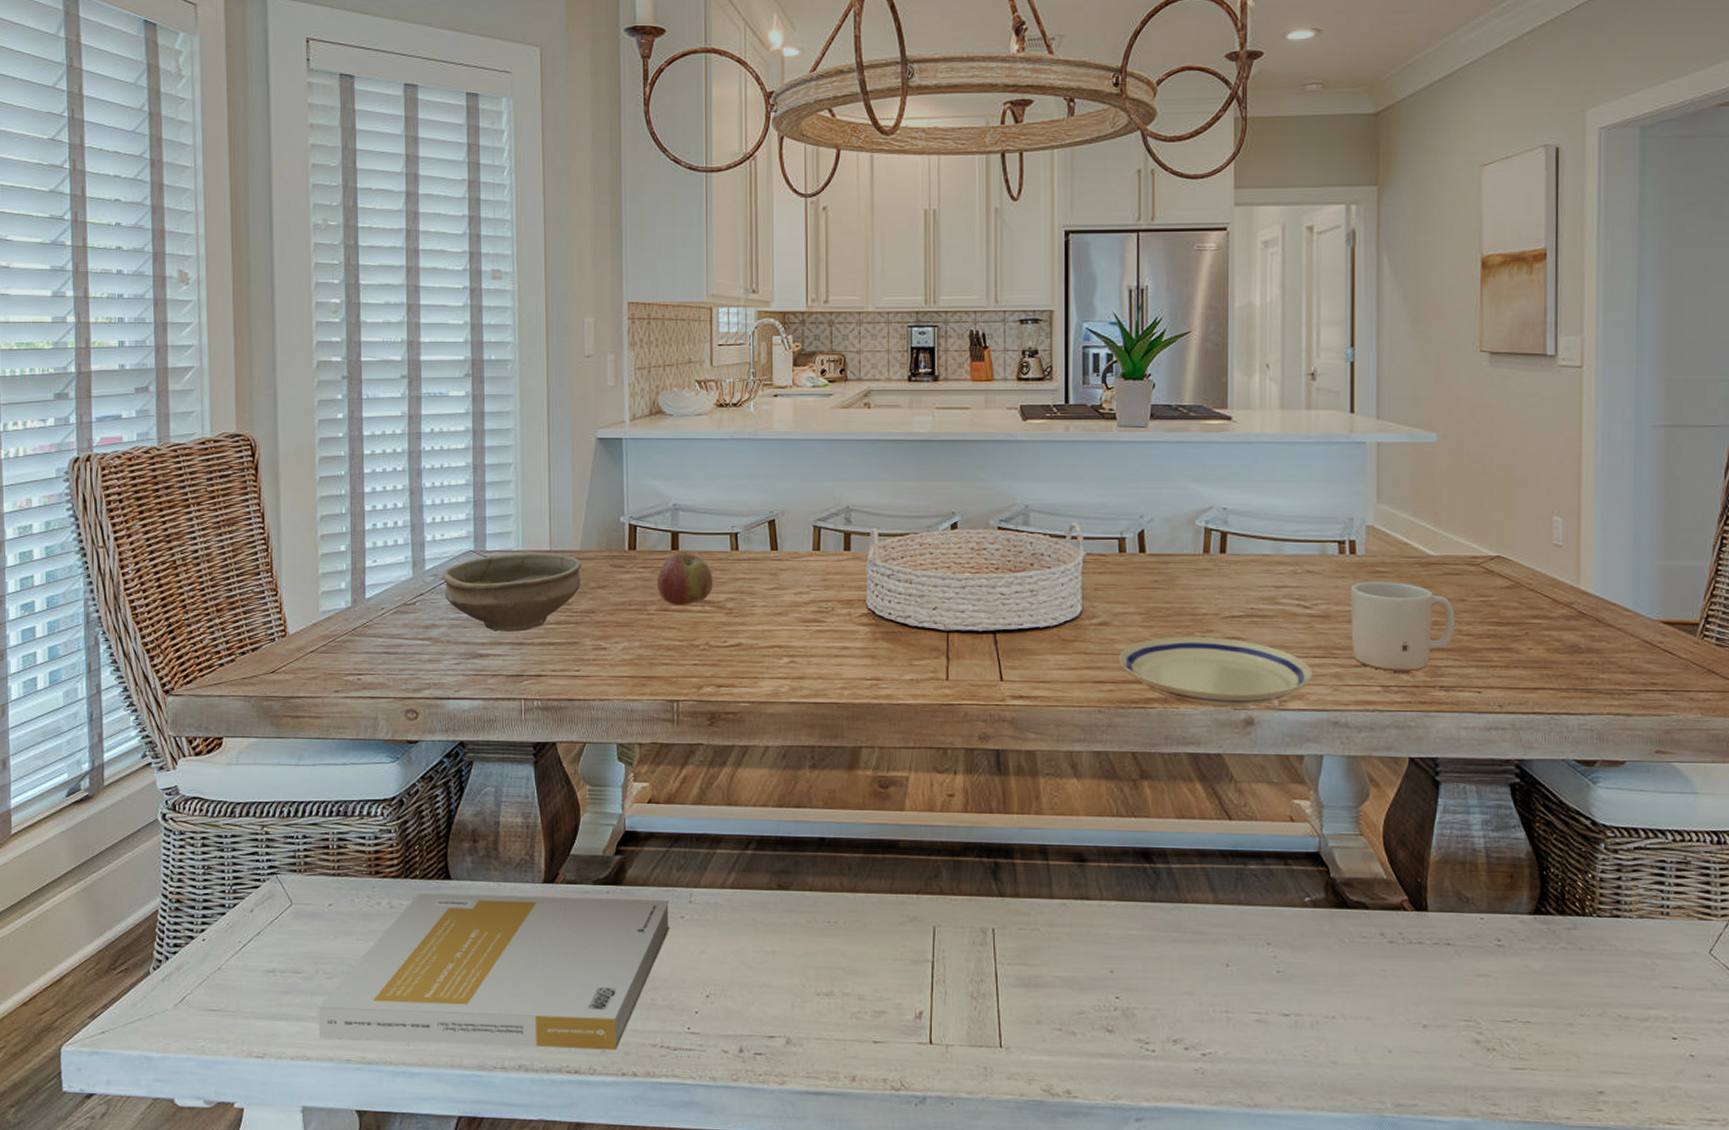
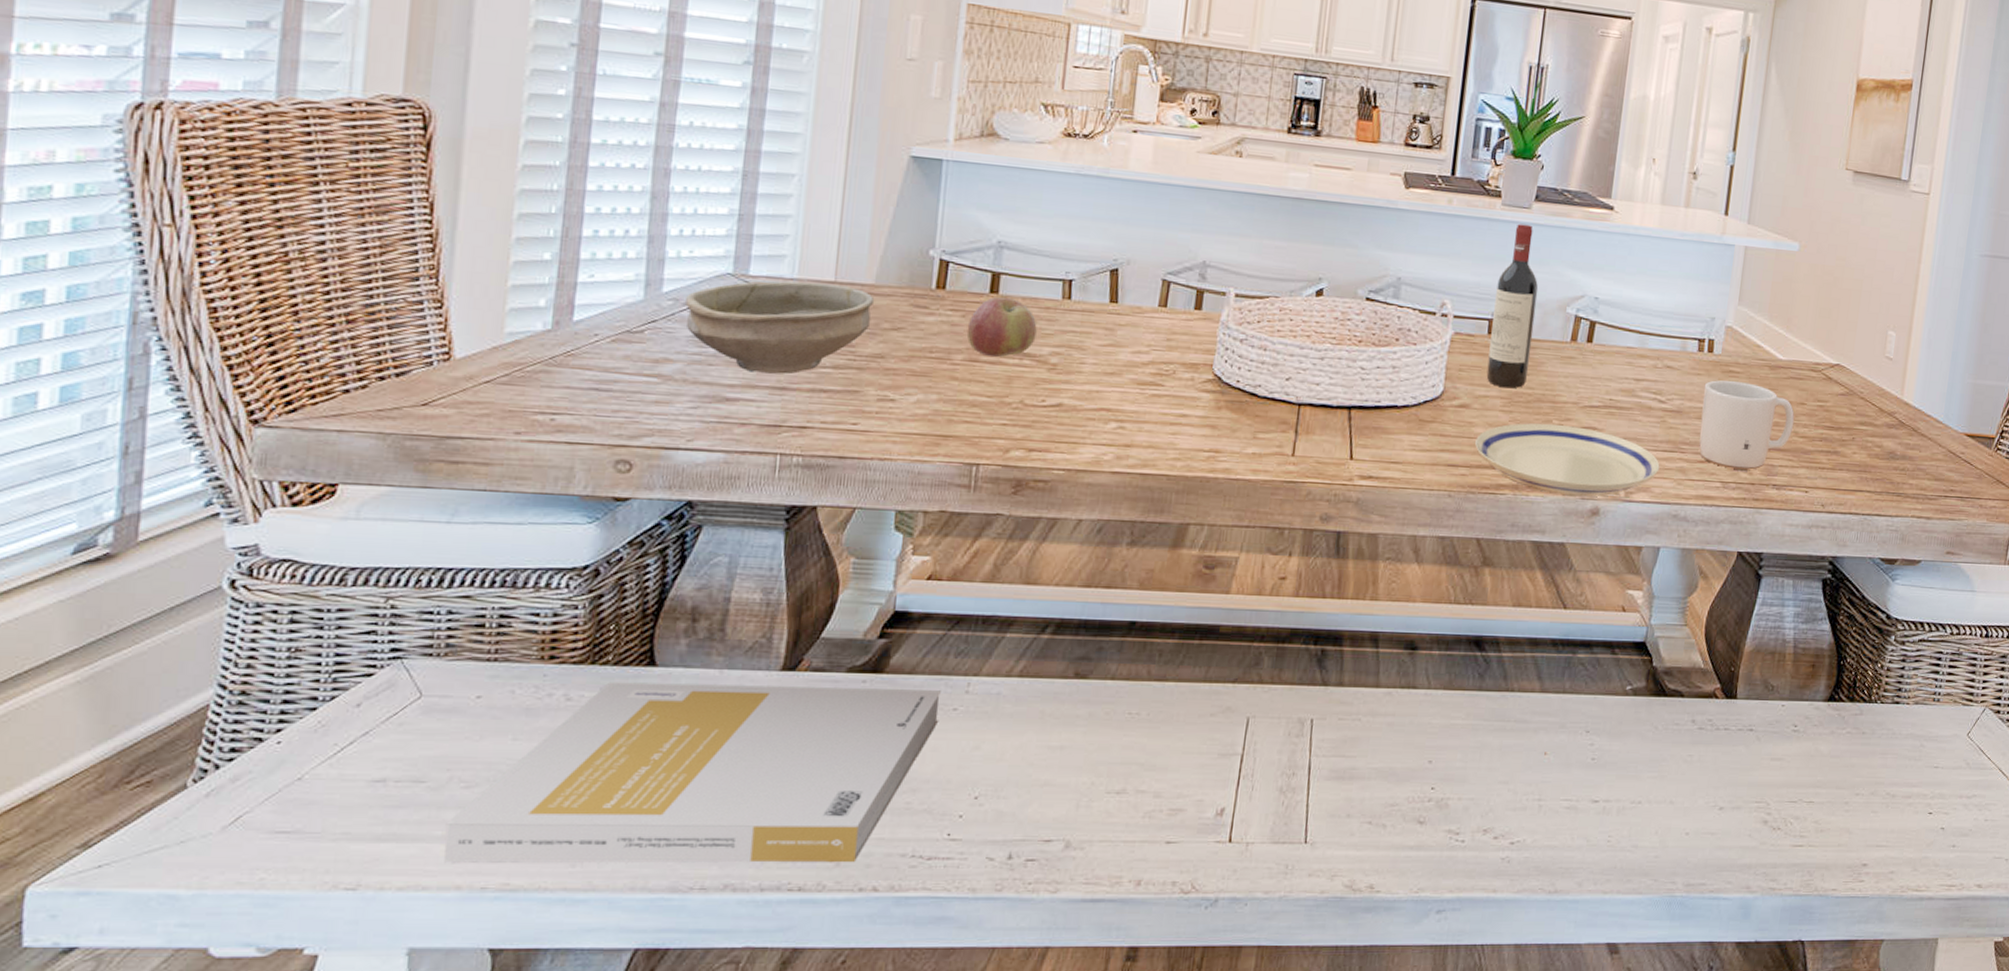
wine bottle: none [1122,443,1164,604] -> present [1486,224,1539,389]

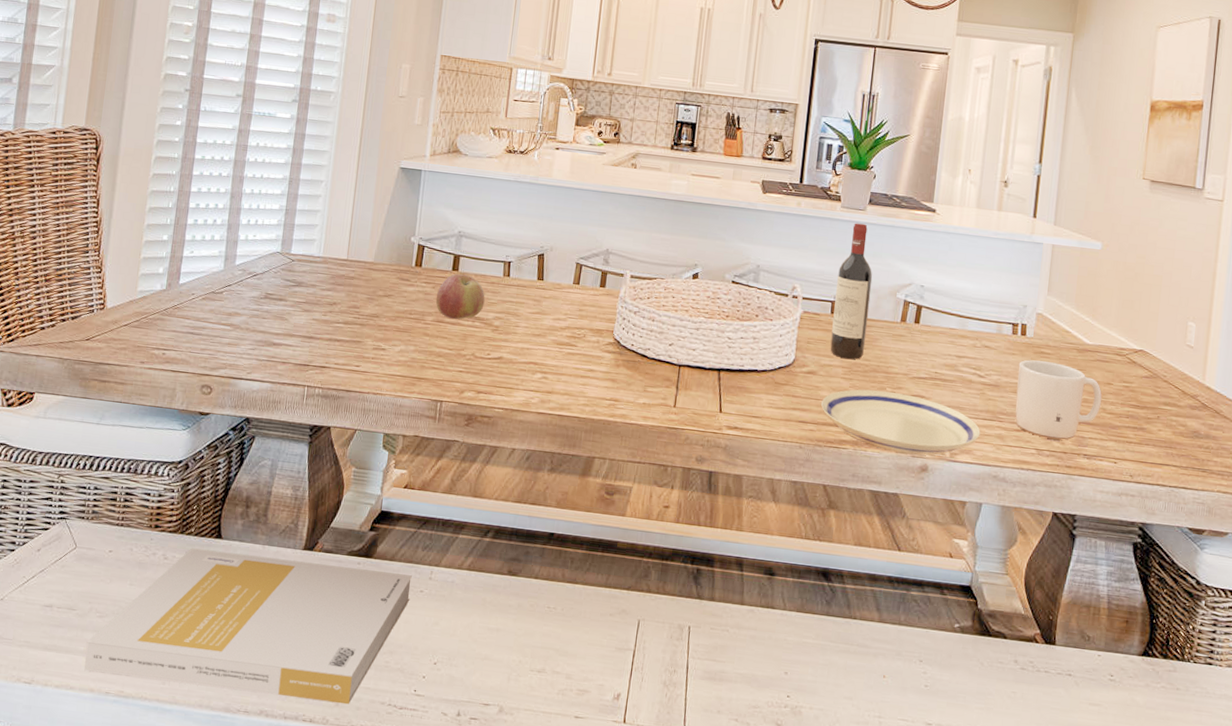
bowl: present [685,281,875,375] -> none [250,258,374,327]

